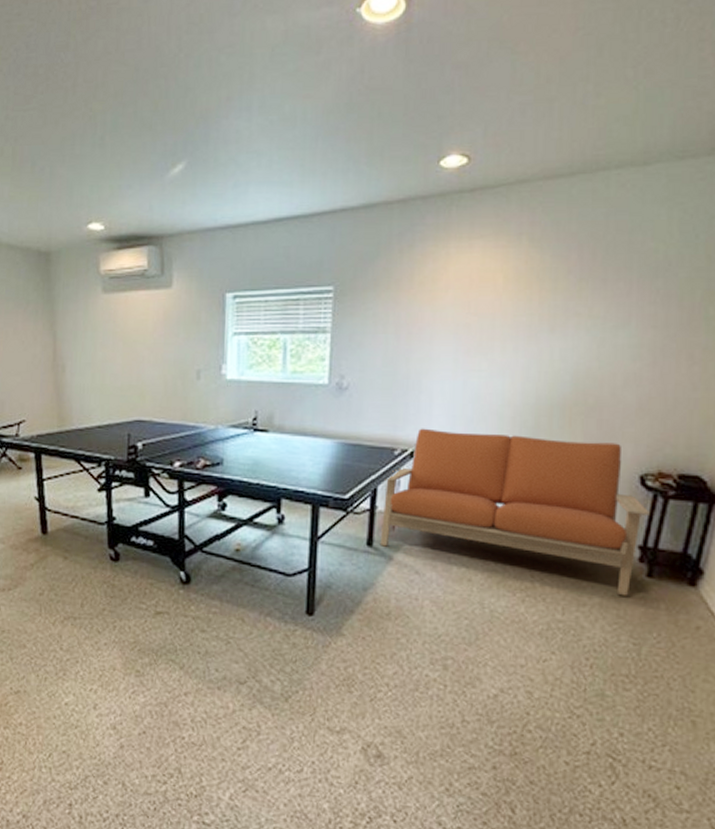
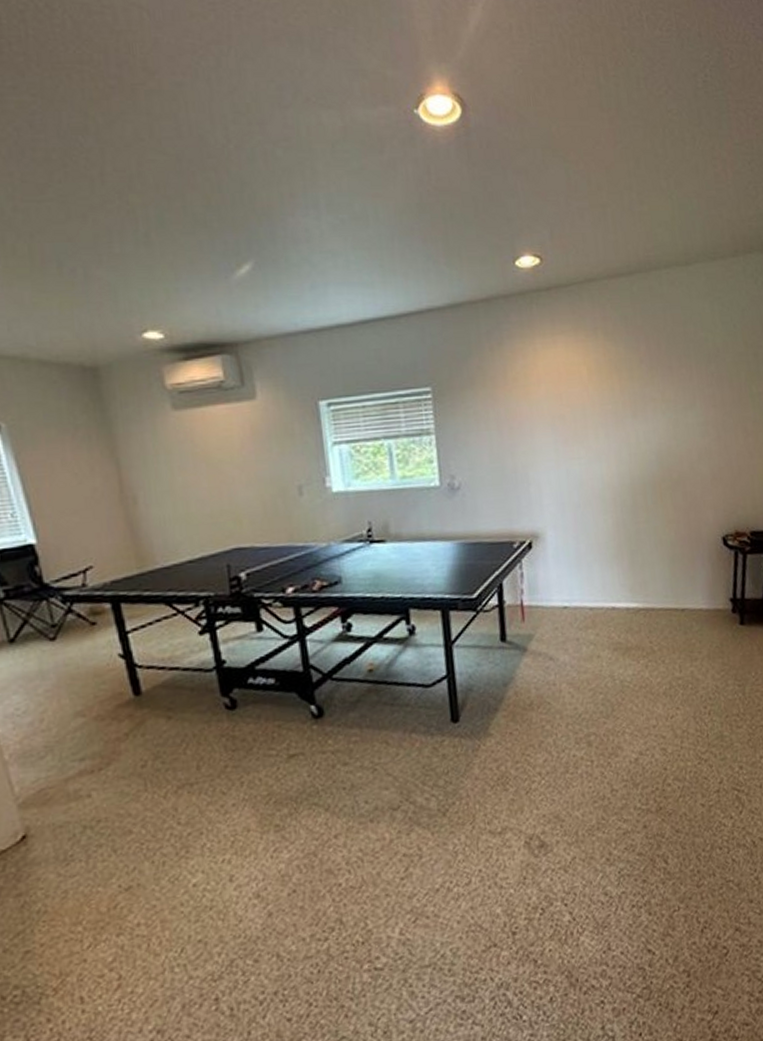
sofa: present [380,428,650,596] -> none [508,511,734,645]

